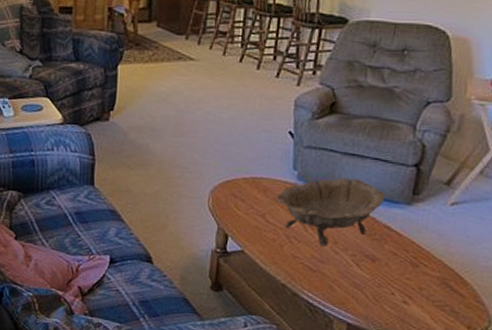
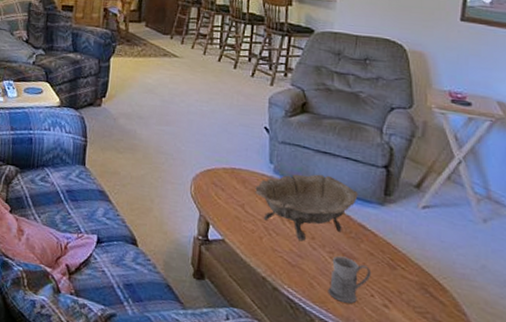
mug: none [348,258,394,303] -> present [328,255,372,304]

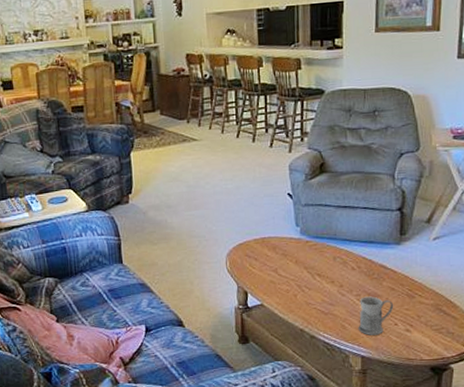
decorative bowl: present [255,174,358,242] -> none [285,227,378,291]

